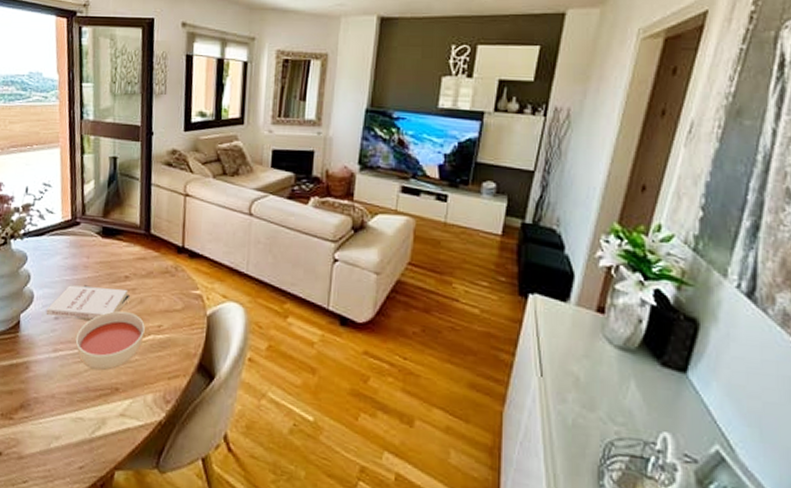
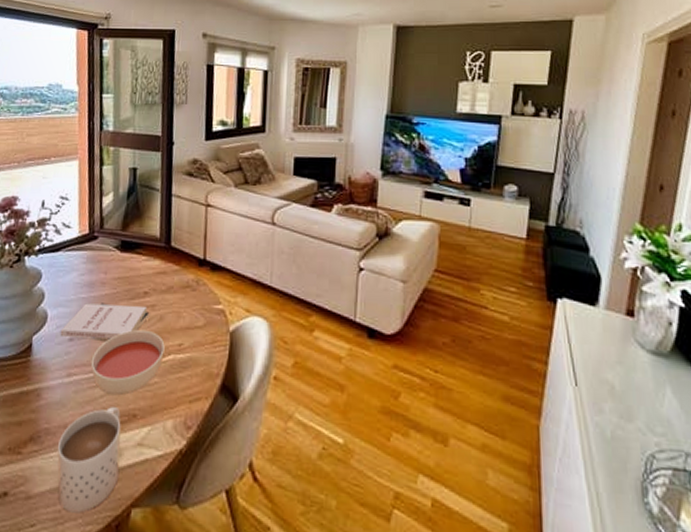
mug: none [46,380,105,473] -> present [57,407,121,513]

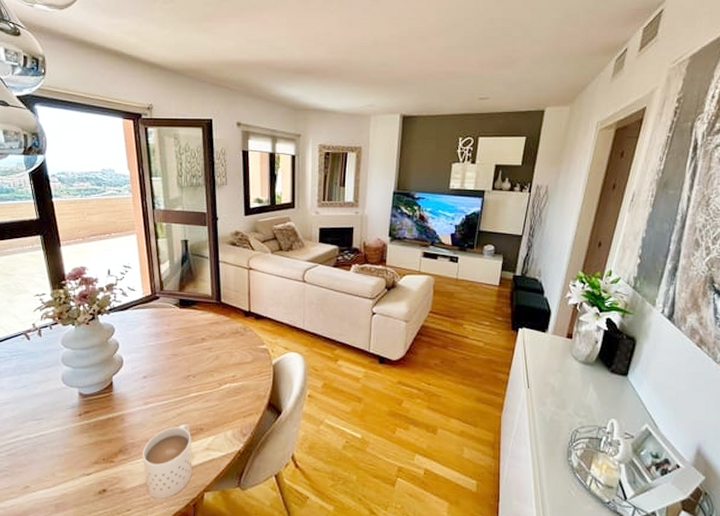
books: present [60,303,150,343] -> none [135,348,208,378]
bowl: present [90,329,165,396] -> none [163,366,222,416]

